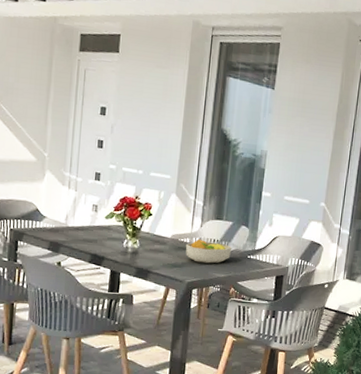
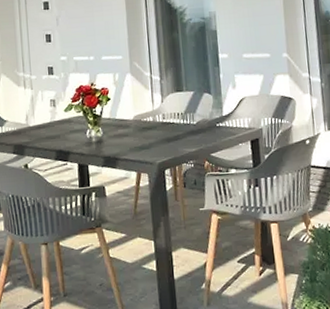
fruit bowl: present [185,238,233,264] -> none [149,115,199,141]

